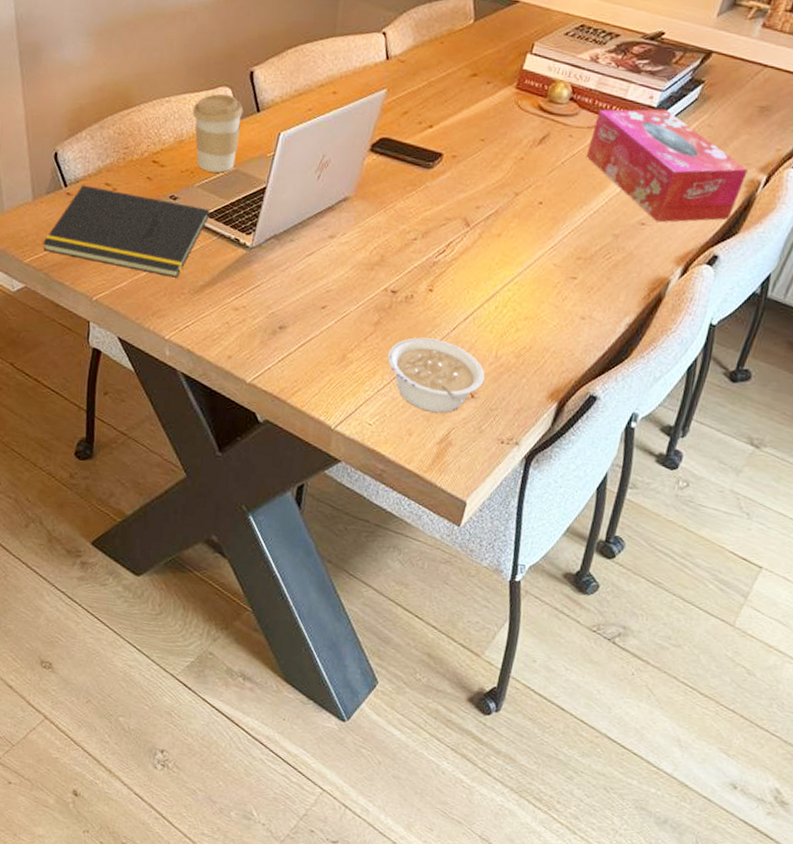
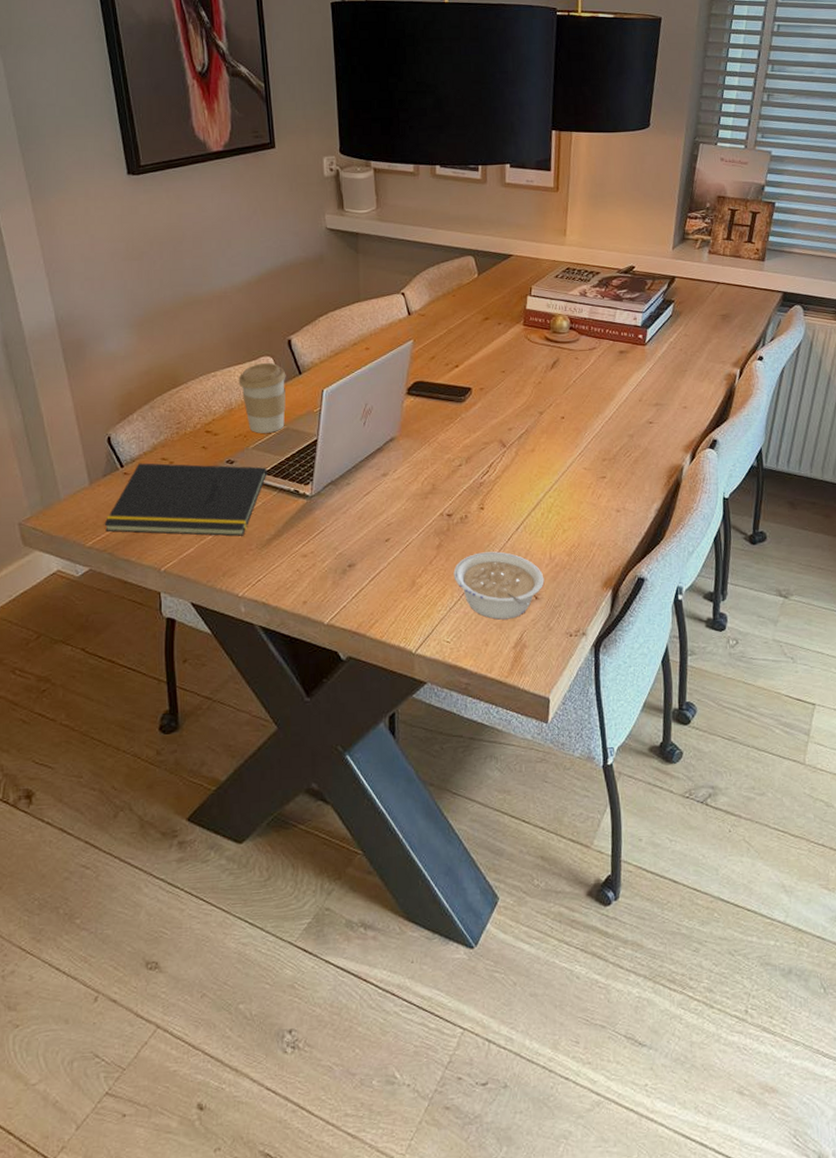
tissue box: present [586,109,748,223] -> none [592,327,724,419]

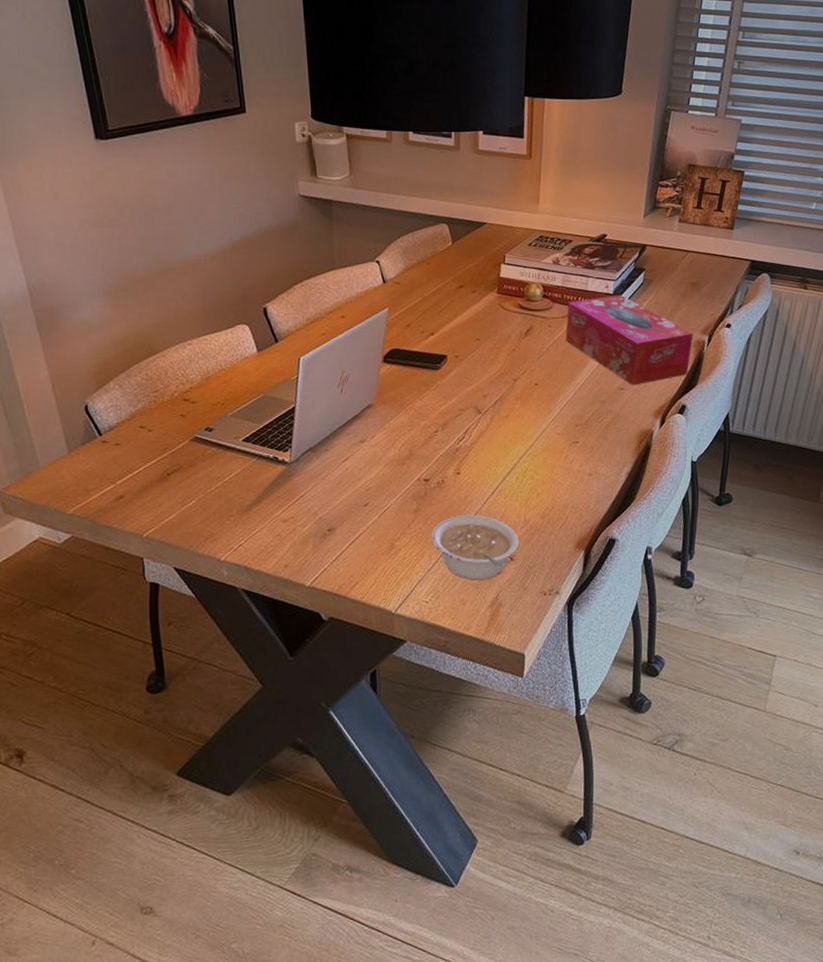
notepad: present [104,463,267,536] -> none [84,431,246,503]
coffee cup: present [238,362,286,433] -> none [215,330,263,401]
tissue box: none [592,327,724,419] -> present [565,295,693,386]

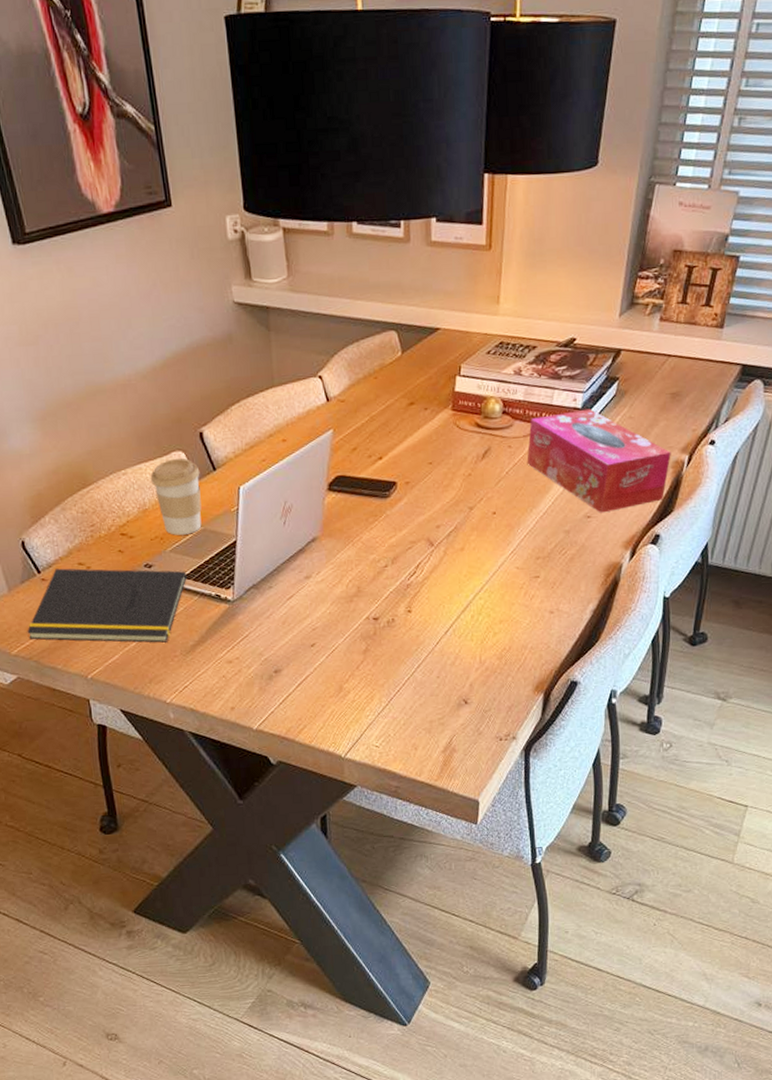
notepad: none [84,431,246,503] -> present [27,568,187,643]
coffee cup: none [215,330,263,401] -> present [150,457,202,535]
legume: present [431,515,519,580] -> none [381,655,474,724]

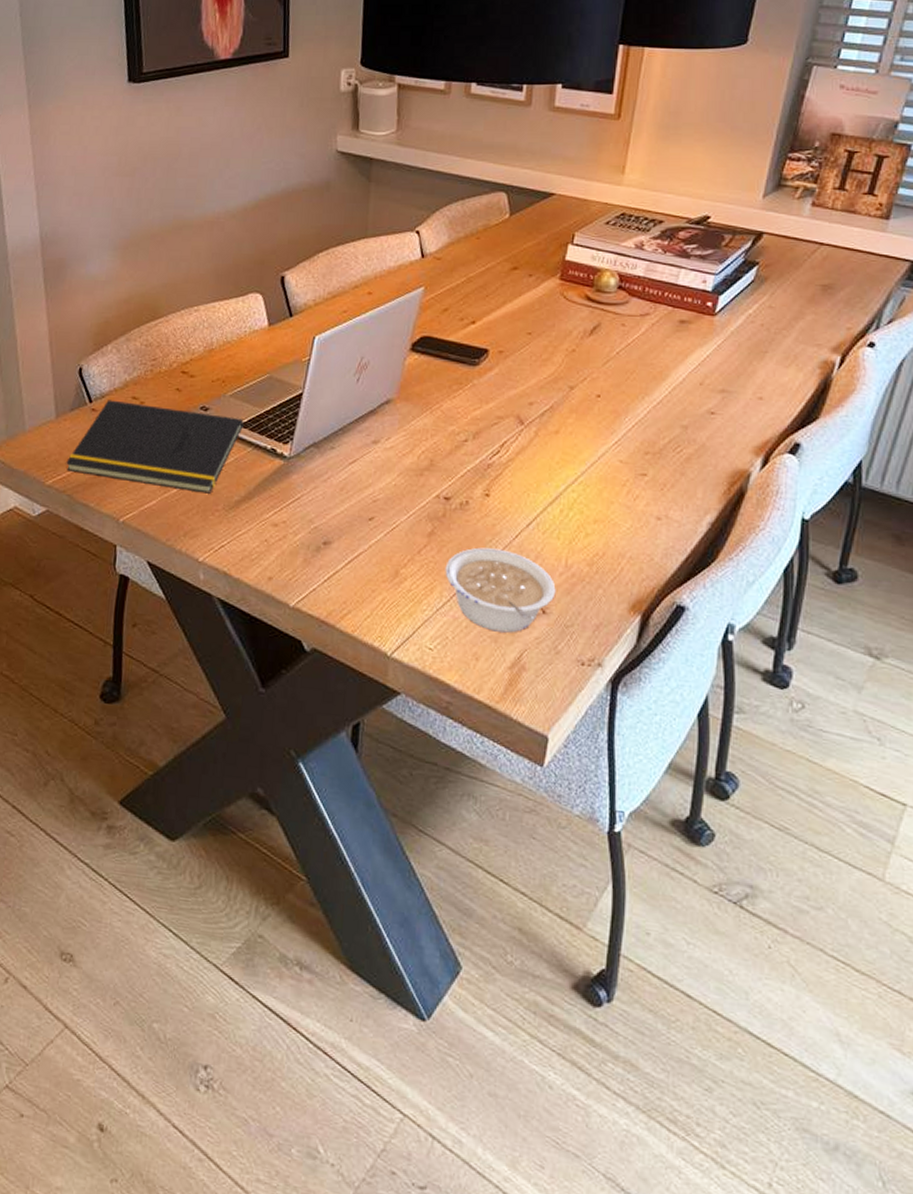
coffee cup: present [150,457,202,535] -> none [222,300,275,381]
legume: none [381,655,474,724] -> present [445,547,556,633]
tissue box: present [527,409,671,513] -> none [642,293,819,411]

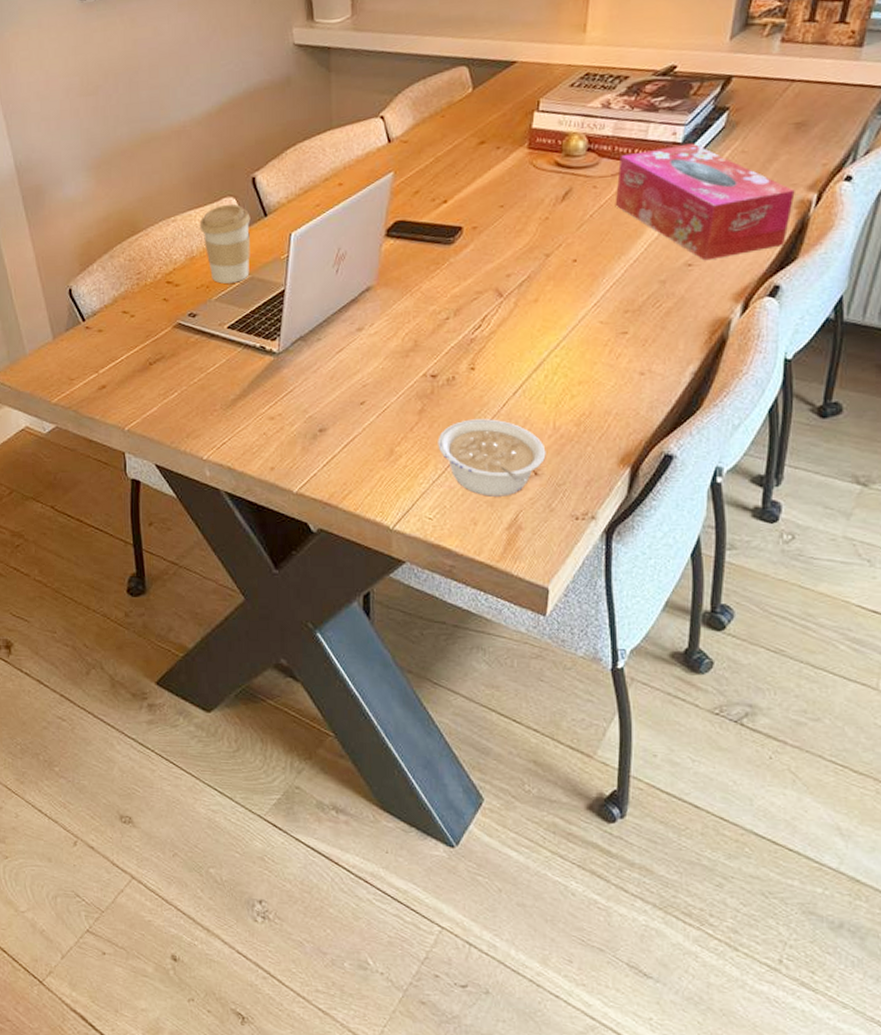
notepad: present [66,400,244,494] -> none [68,316,231,396]
coffee cup: none [222,300,275,381] -> present [199,203,251,284]
tissue box: none [642,293,819,411] -> present [615,143,795,261]

